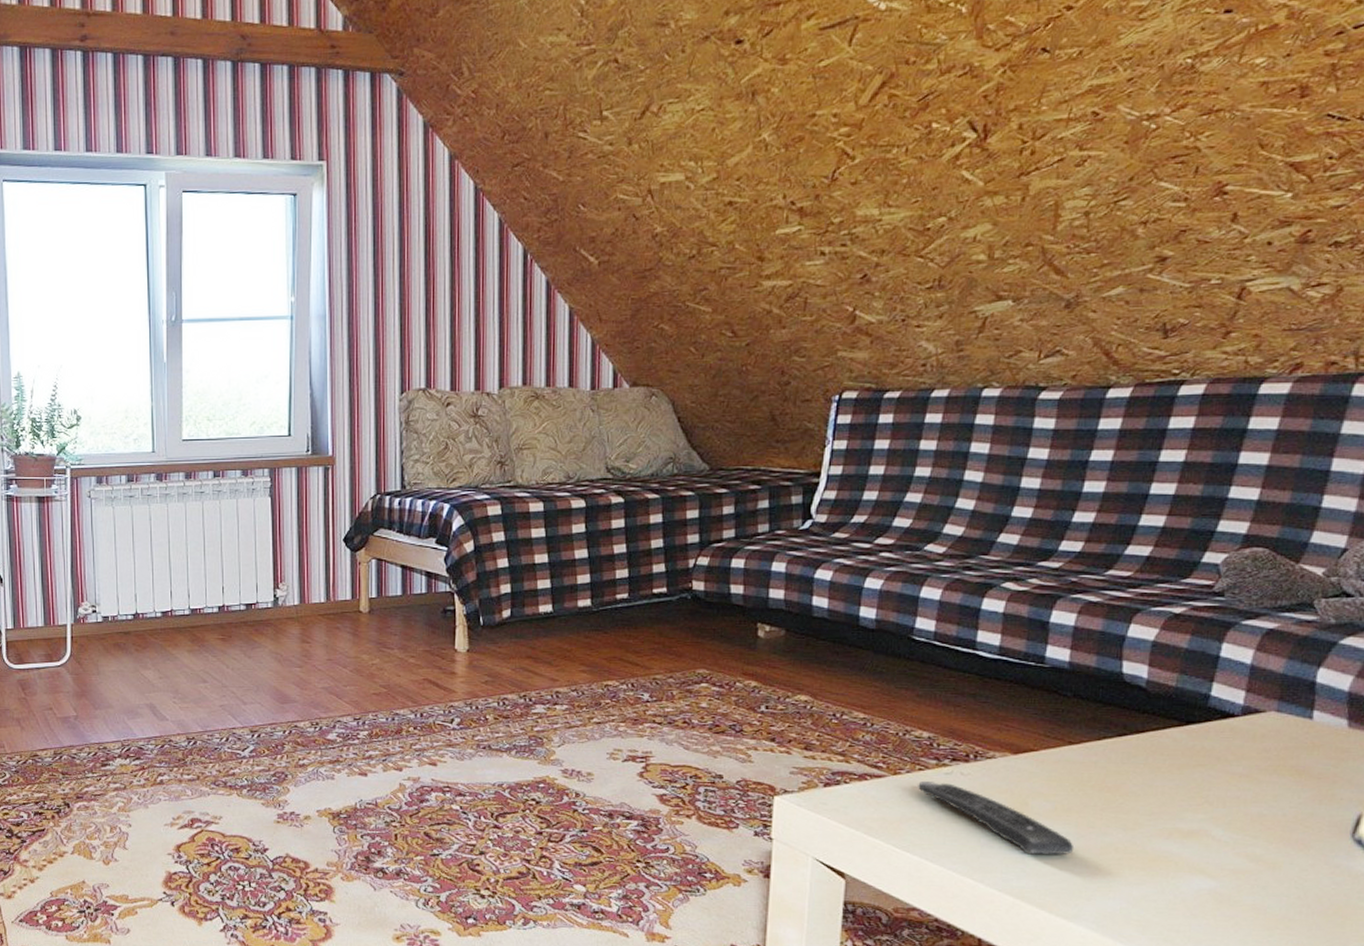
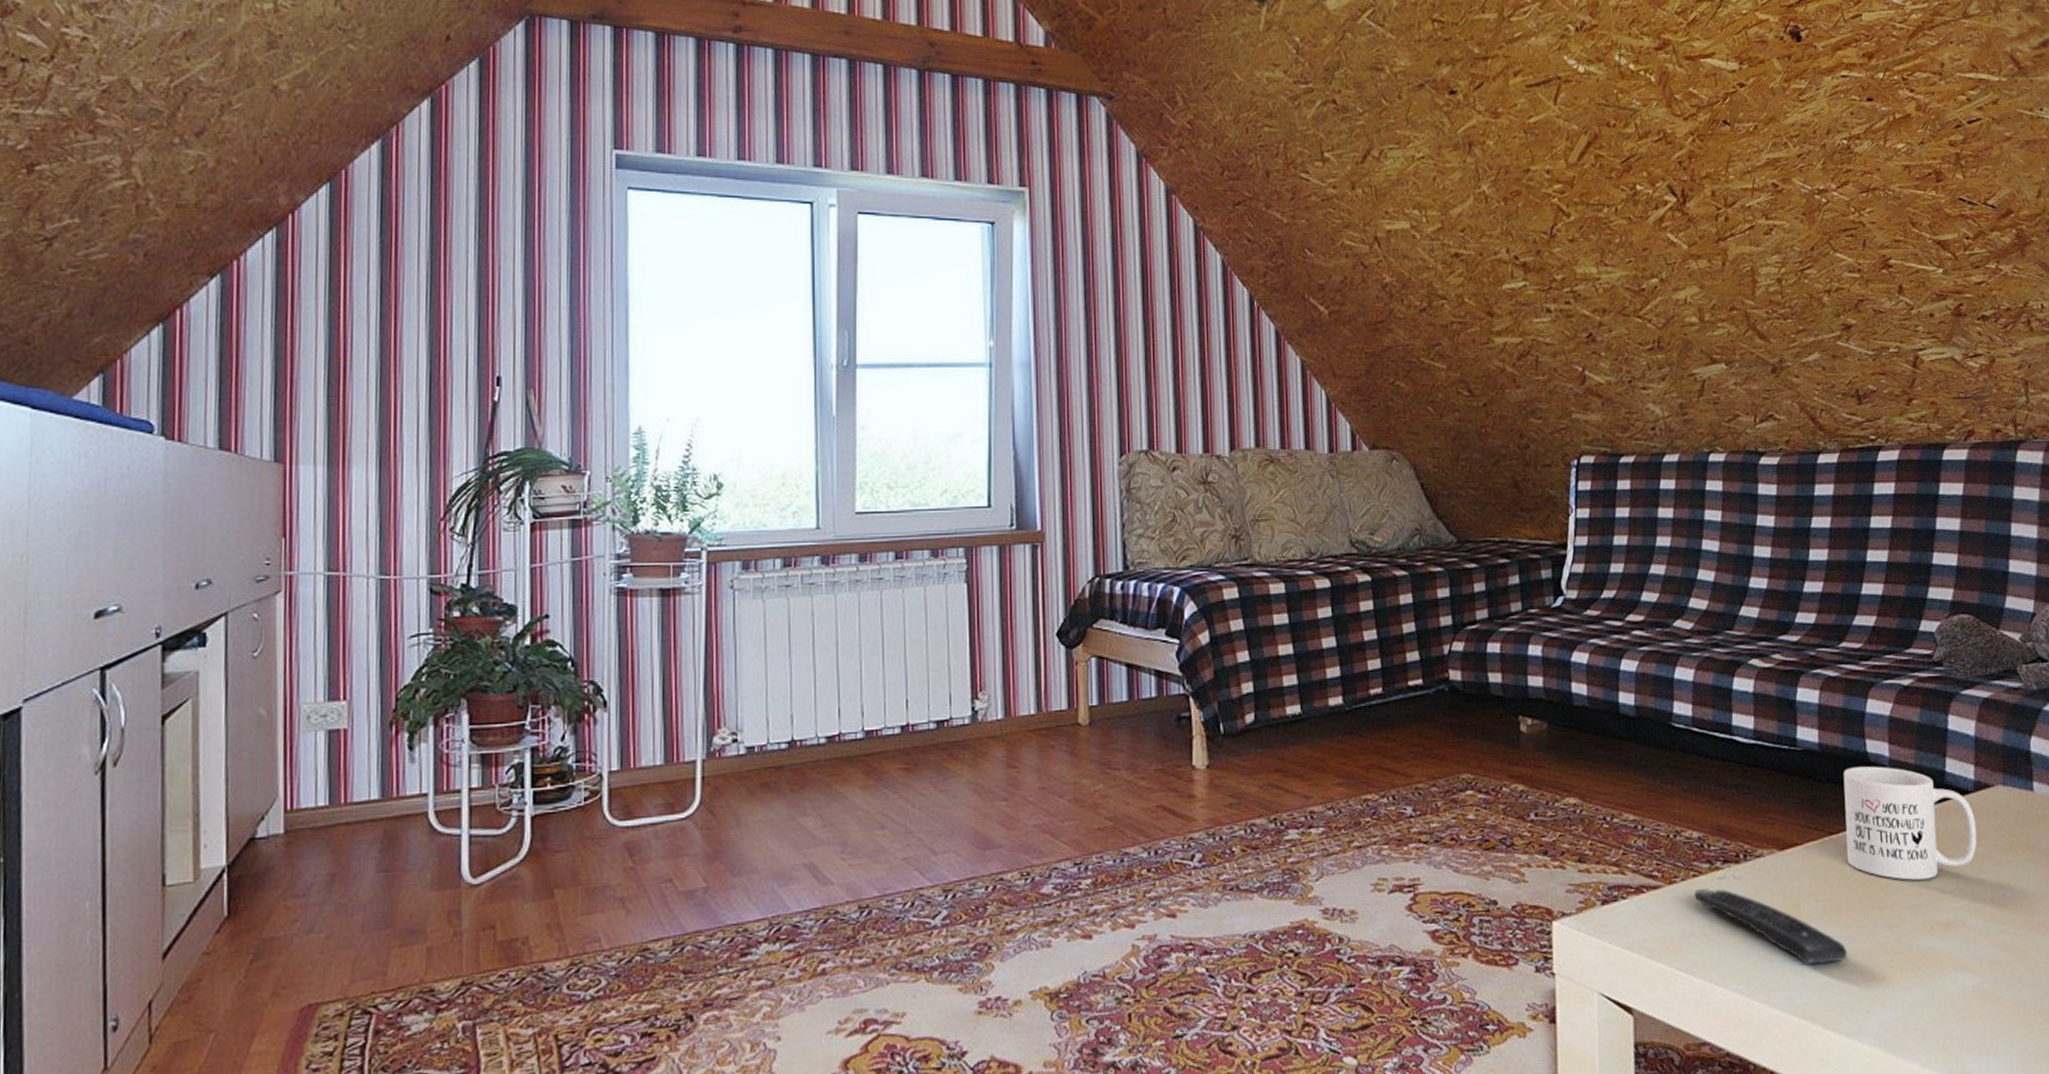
mug: none [1086,685,1239,791] -> present [1843,766,1977,880]

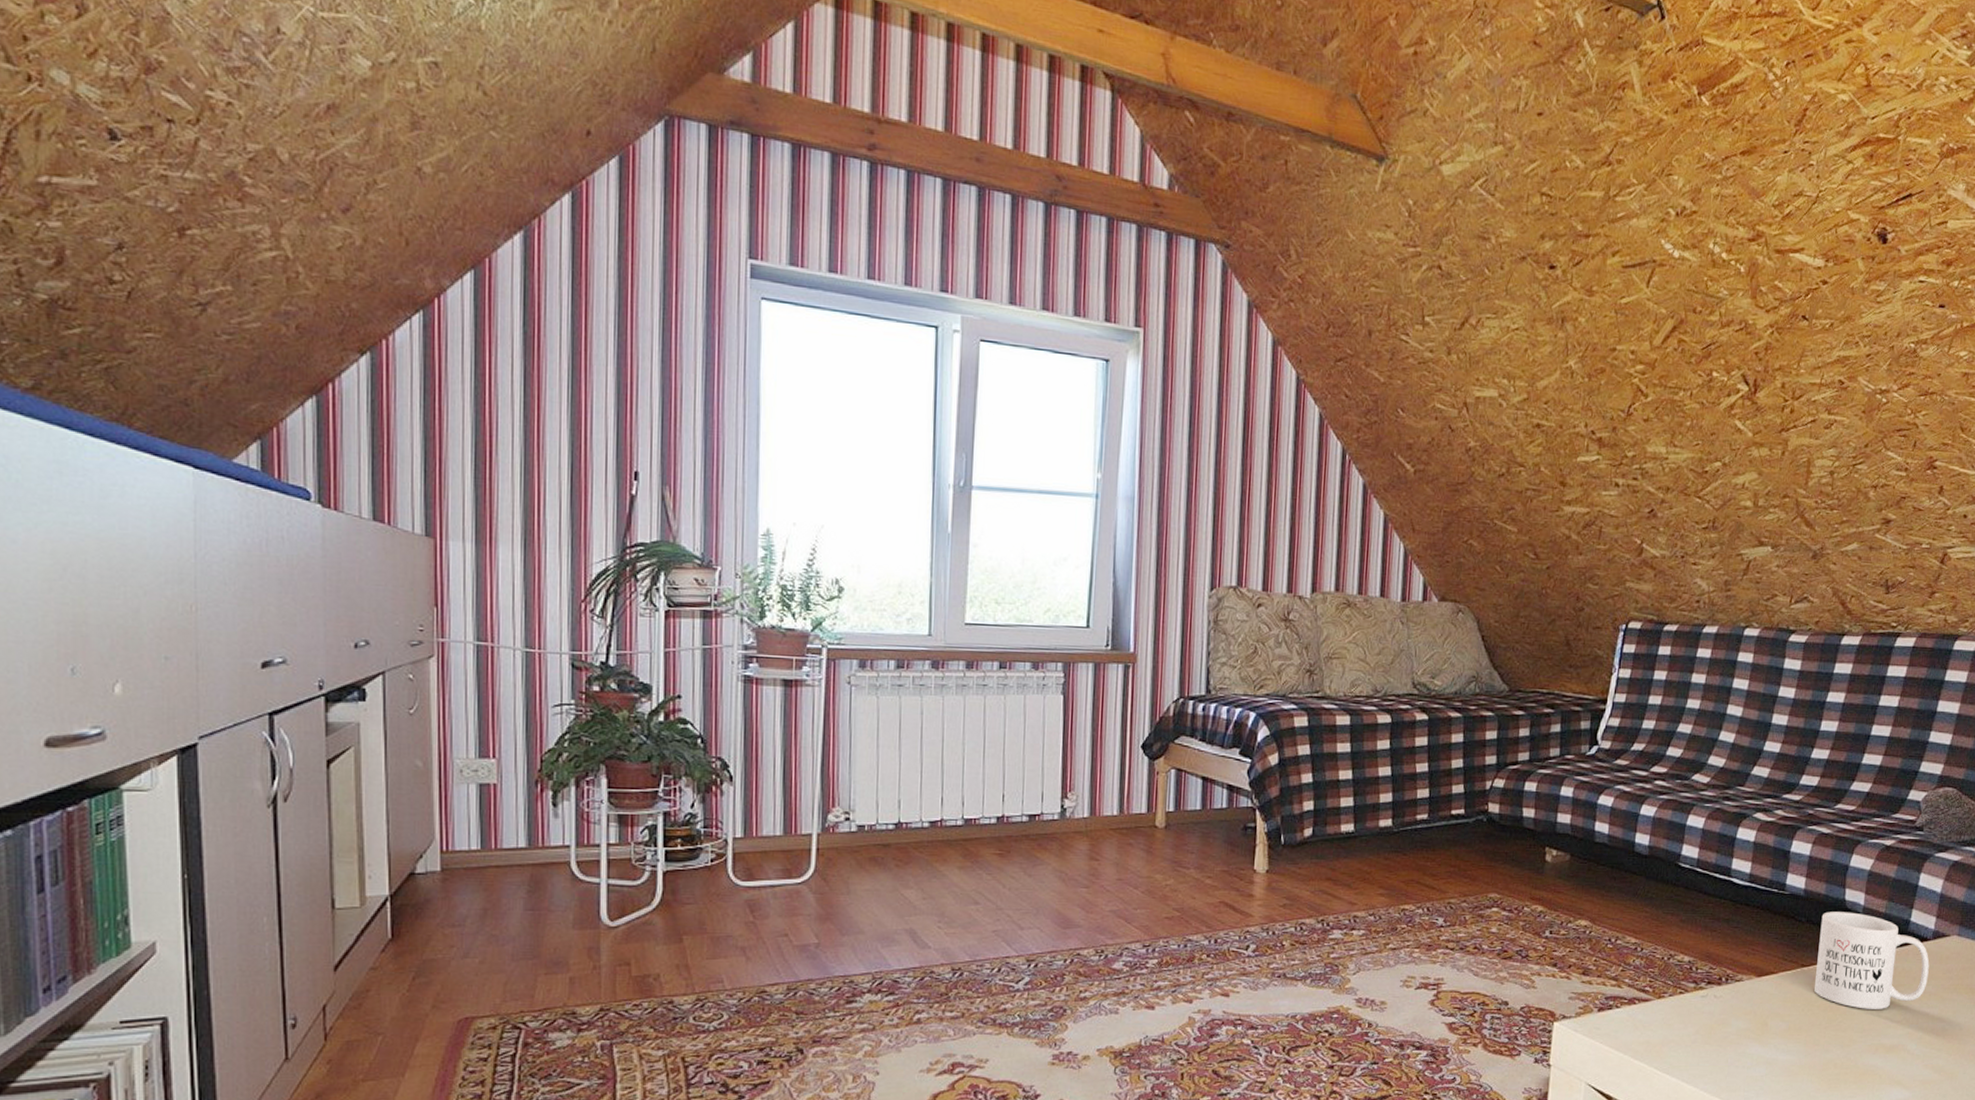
remote control: present [1694,889,1848,966] -> none [1678,1005,1803,1073]

